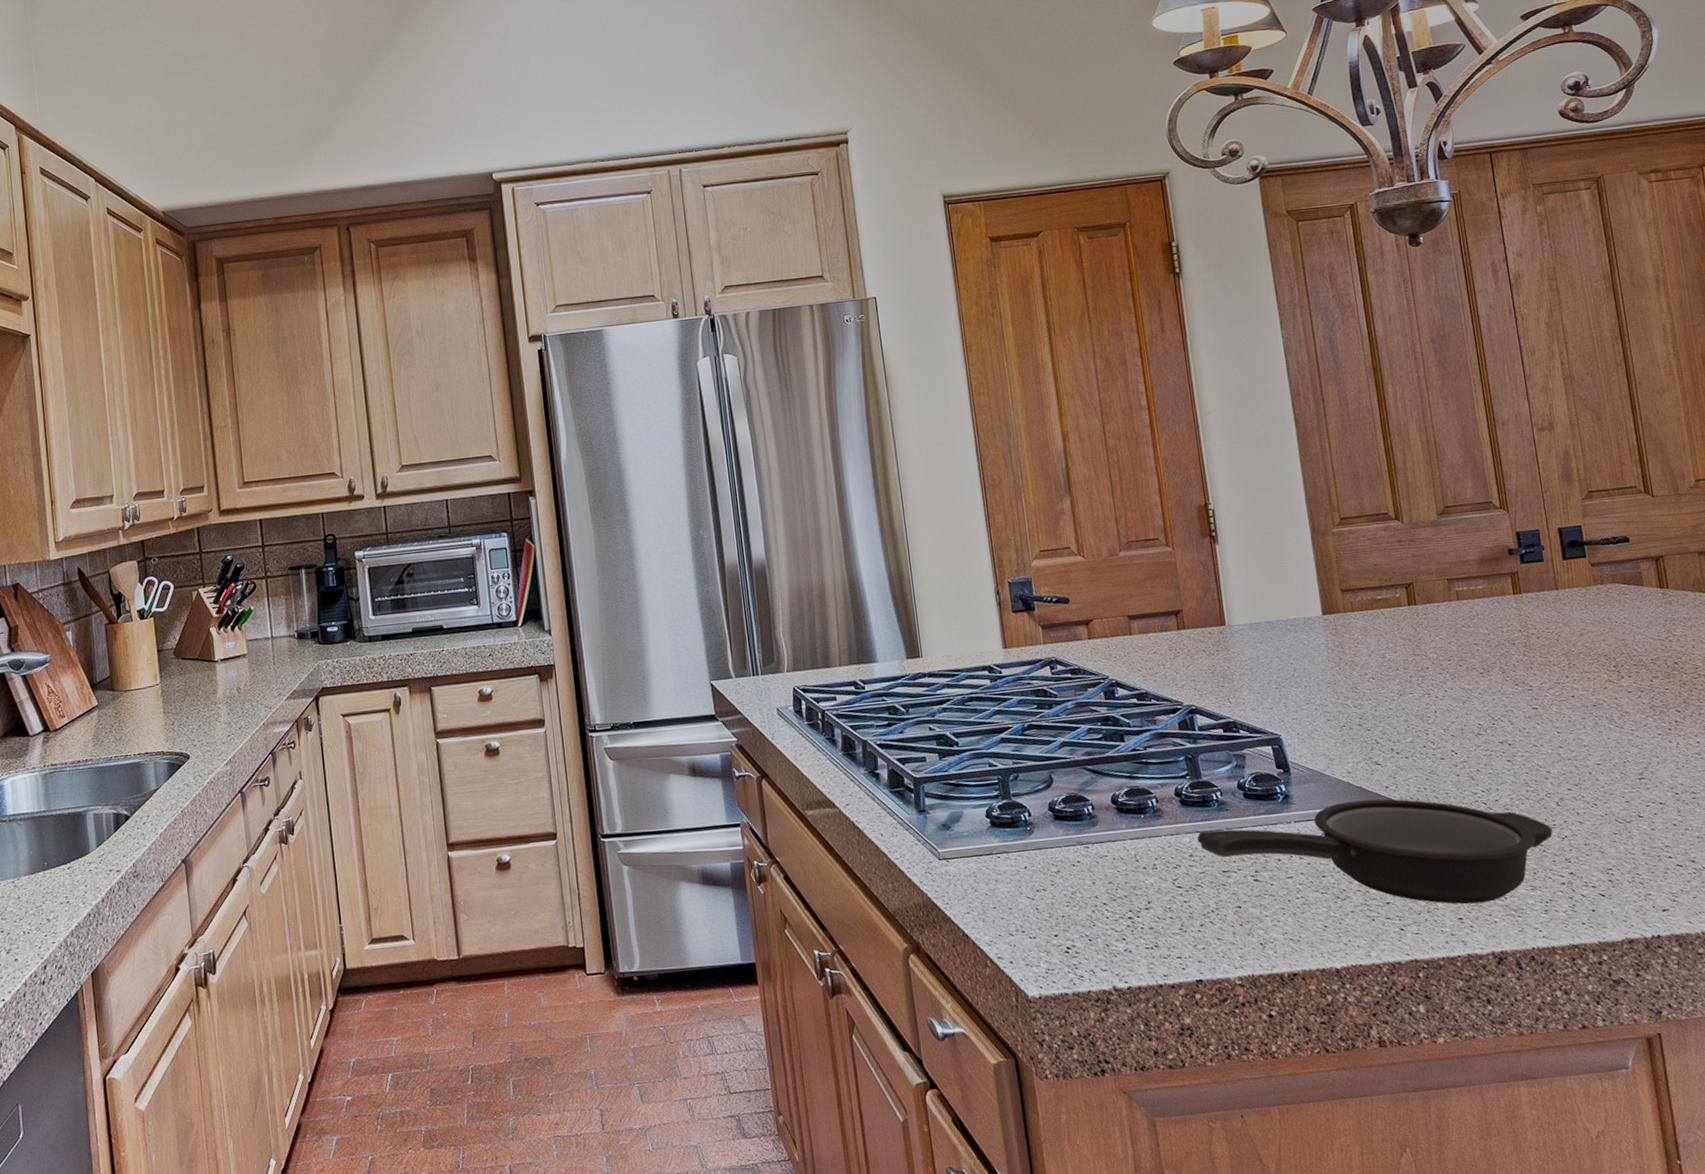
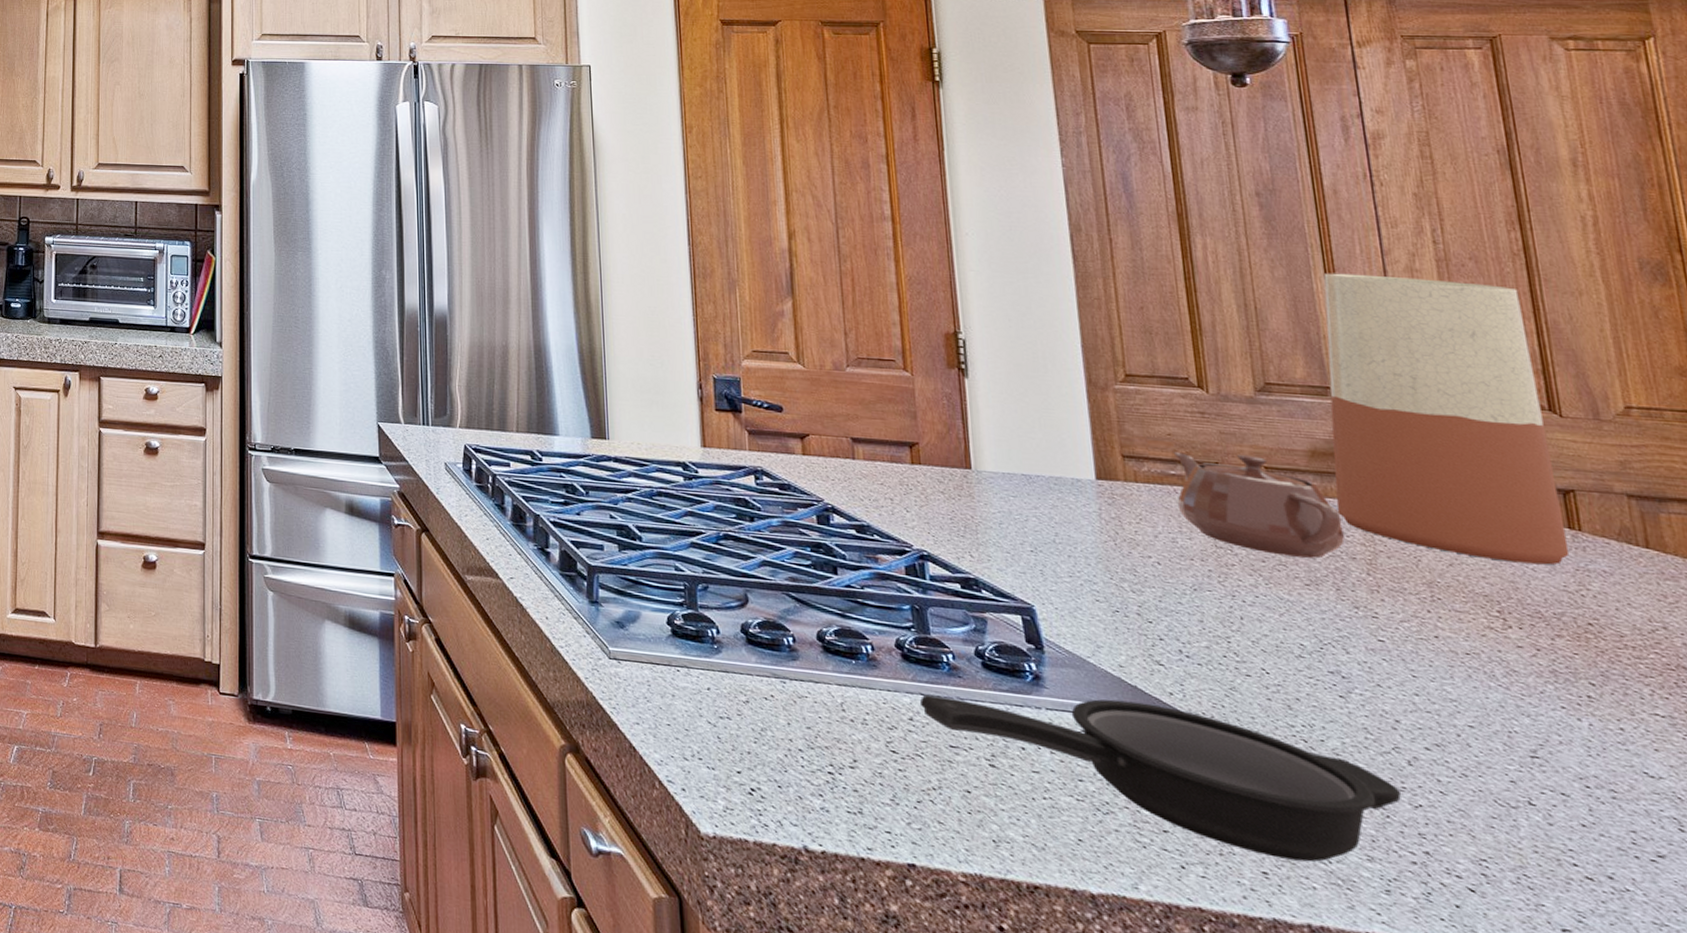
teapot: none [1379,570,1507,653] -> present [1173,452,1345,559]
vase: none [1483,393,1661,625] -> present [1323,272,1570,565]

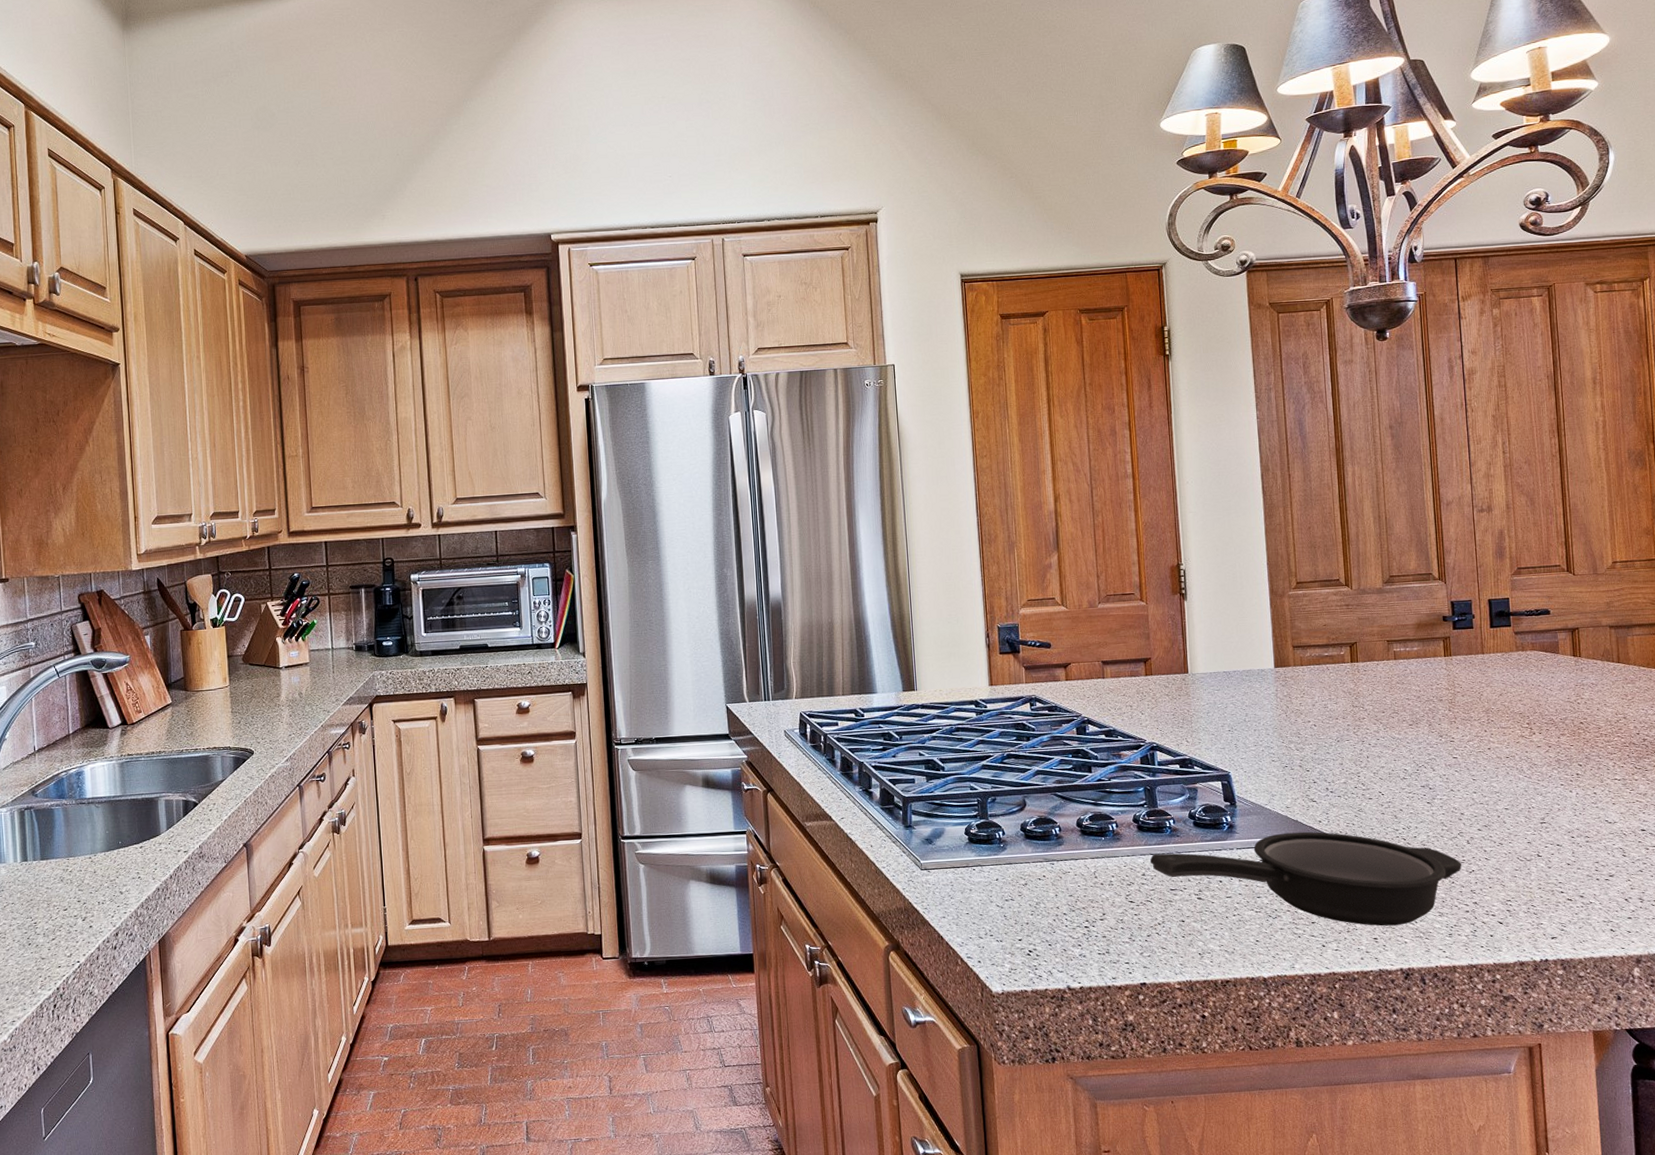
teapot: present [1173,452,1345,559] -> none [1327,632,1436,706]
vase: present [1323,272,1570,565] -> none [1431,481,1573,687]

